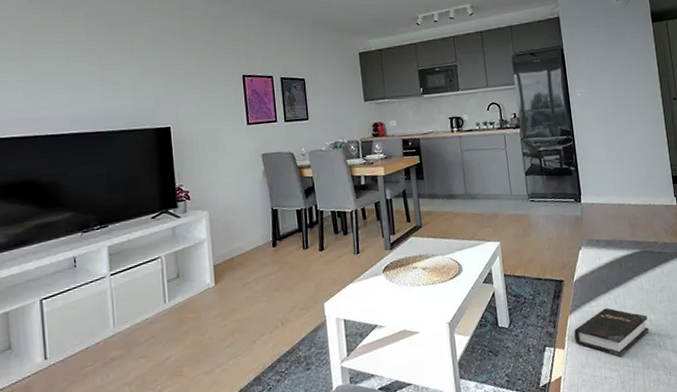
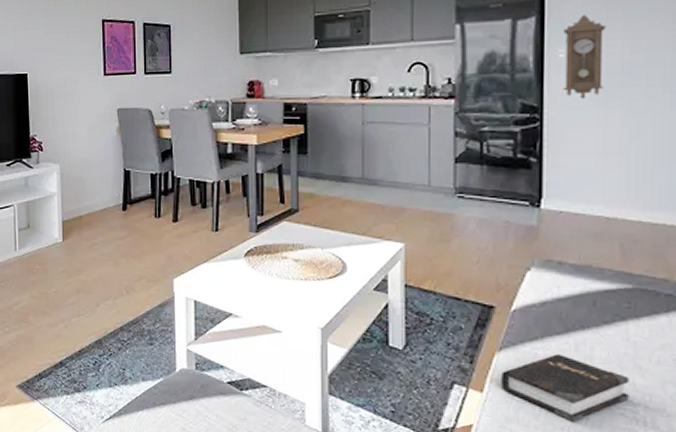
pendulum clock: none [578,67,605,124] -> present [563,15,606,99]

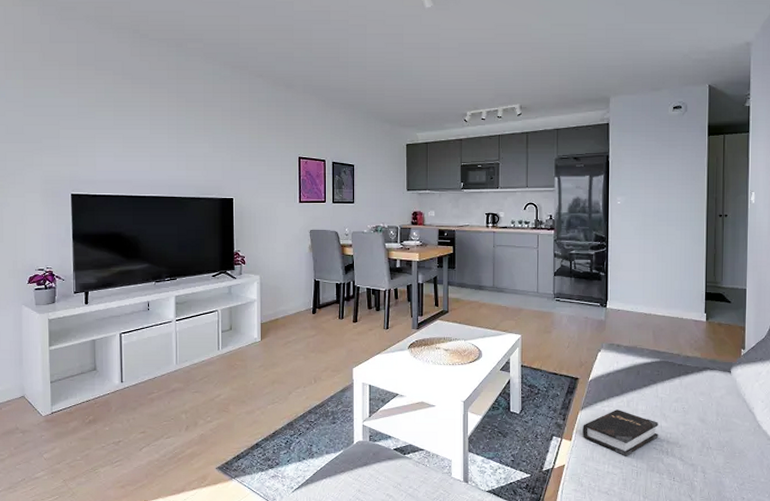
pendulum clock: present [563,15,606,99] -> none [620,176,644,233]

